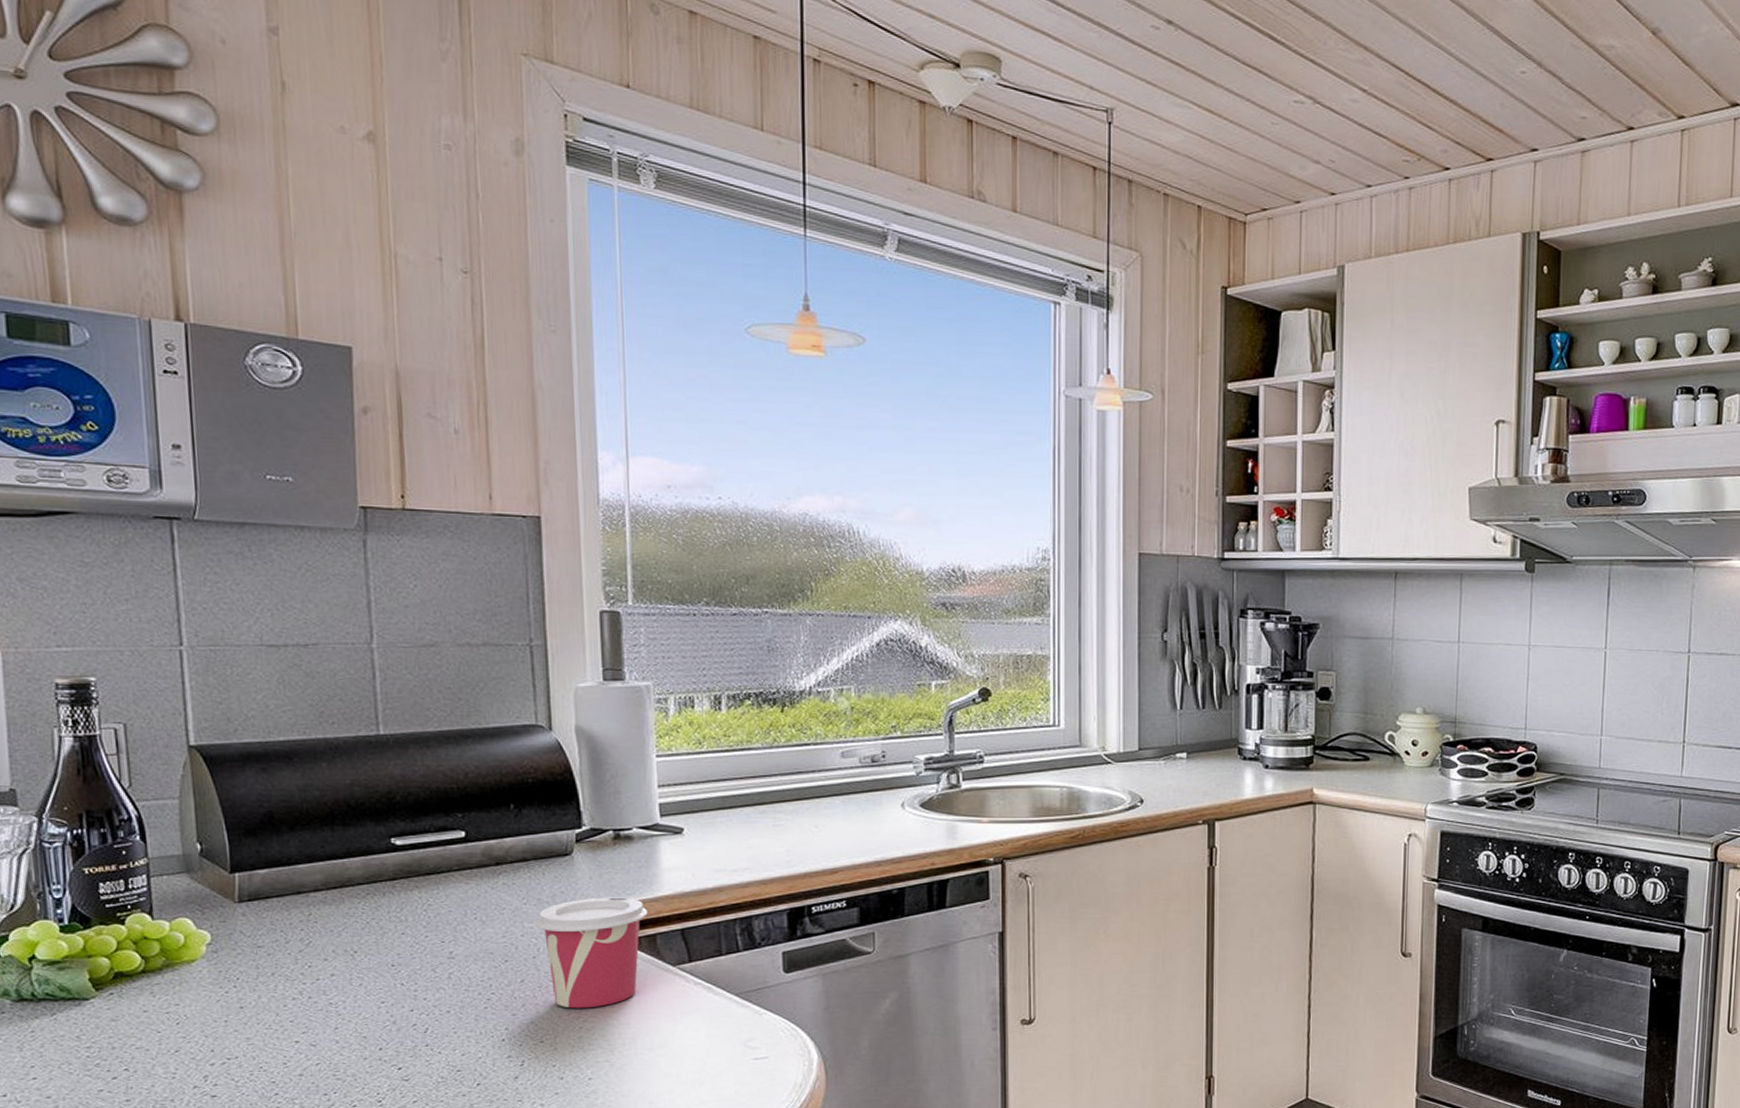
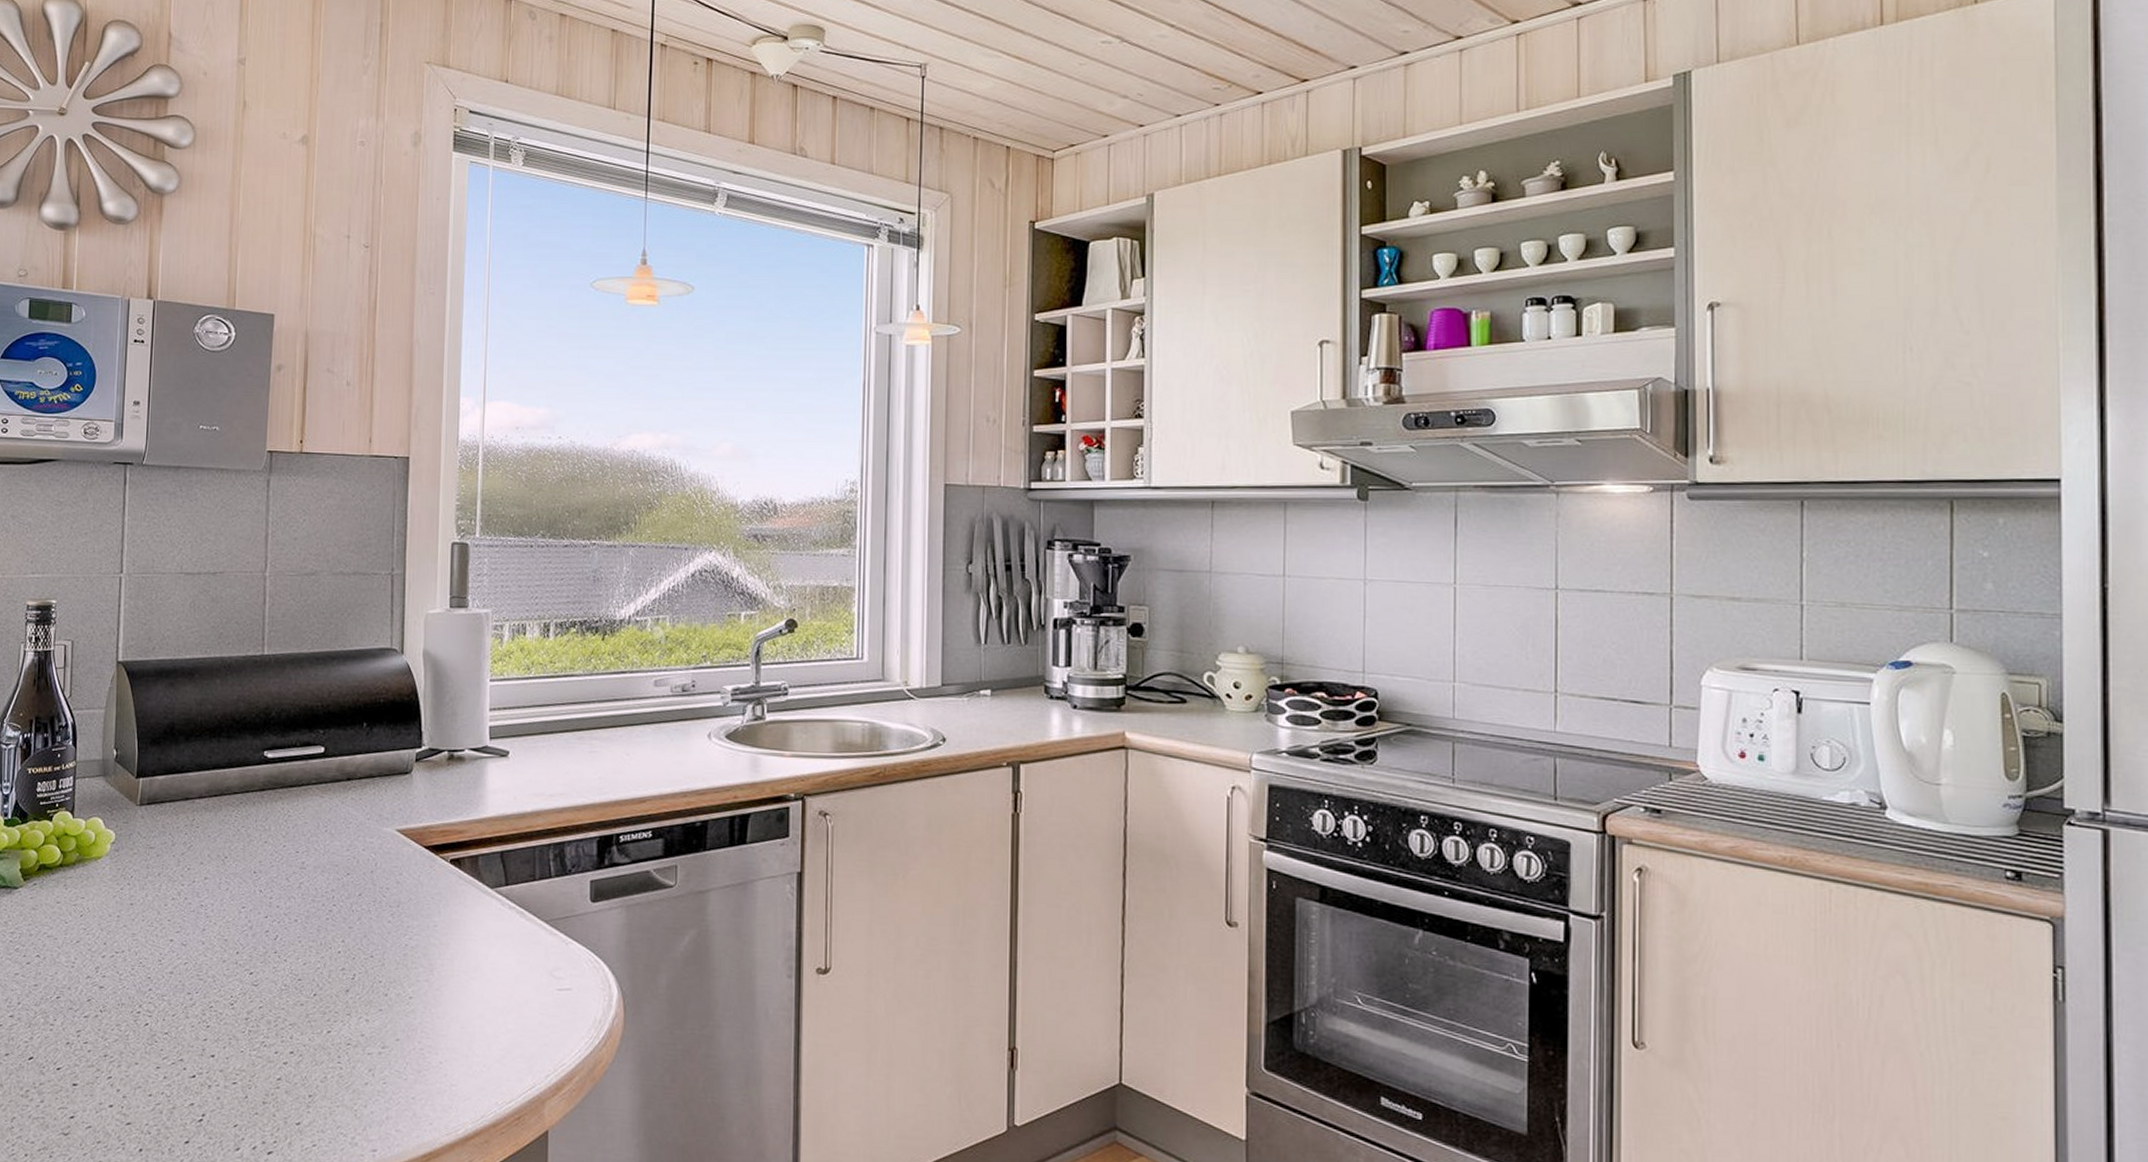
cup: present [535,897,648,1009] -> none [375,816,472,926]

